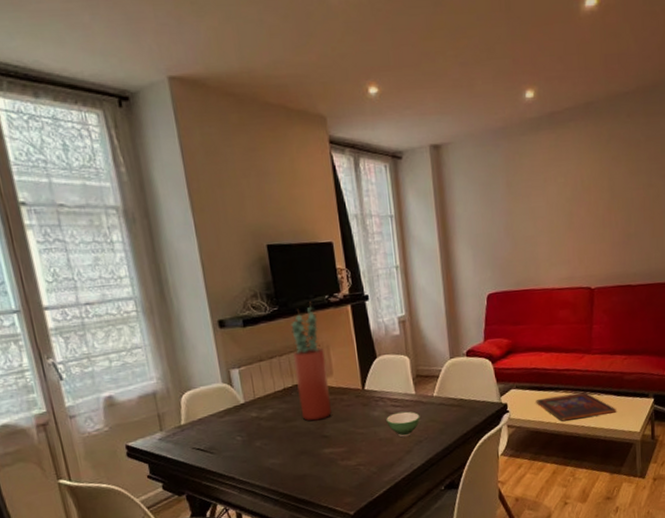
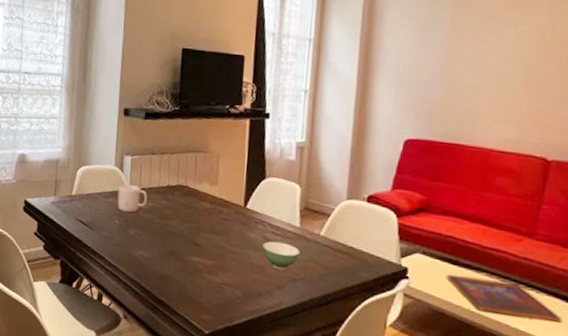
mug: none [232,396,266,427] -> present [117,184,147,213]
vase: present [291,302,332,422] -> none [178,108,215,227]

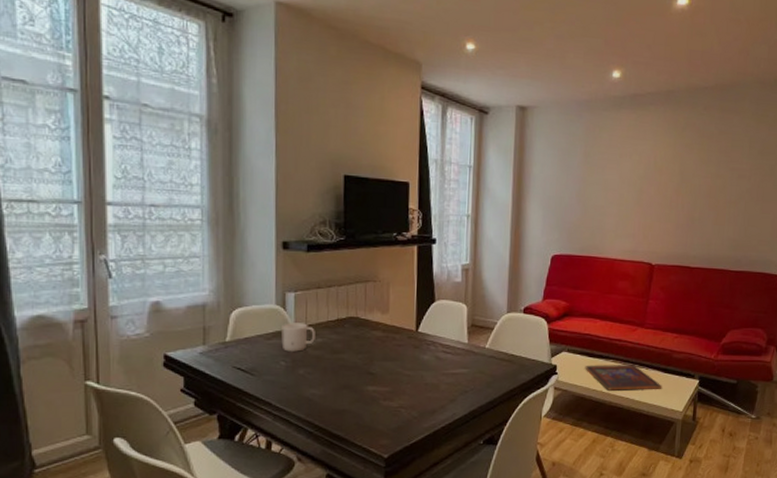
bowl: present [262,241,301,271] -> none [435,359,469,385]

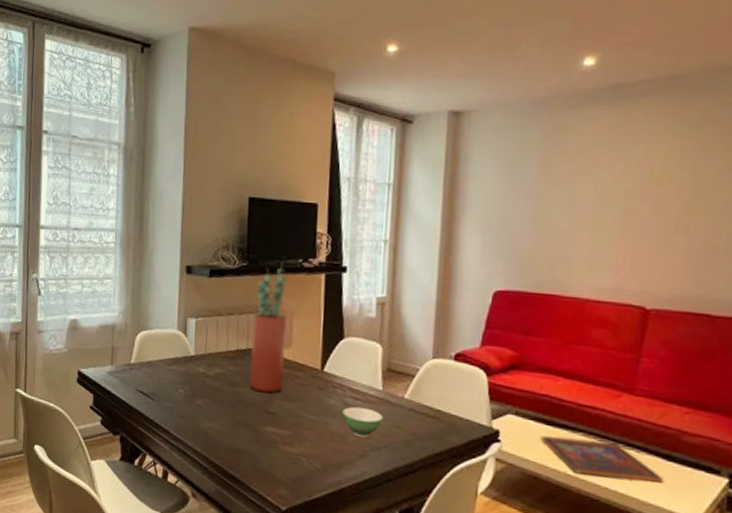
mug: present [281,323,315,352] -> none [181,349,215,381]
vase: none [350,237,385,357] -> present [249,263,288,394]
bowl: none [435,359,469,385] -> present [342,406,384,439]

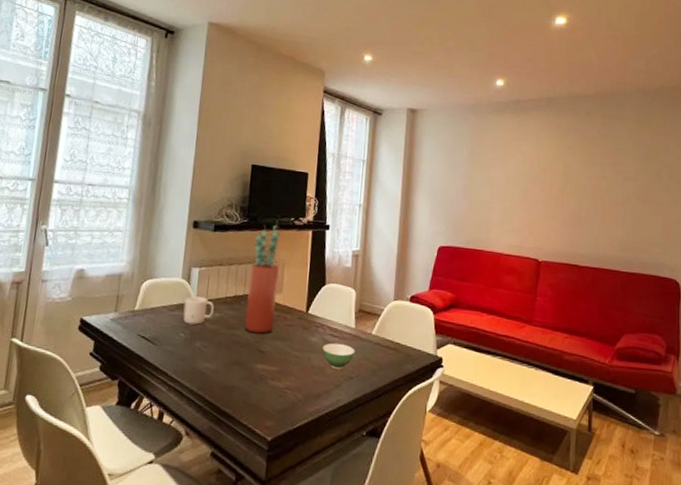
mug: none [181,349,215,381] -> present [183,296,214,325]
religious icon: present [540,436,664,483] -> none [471,360,553,393]

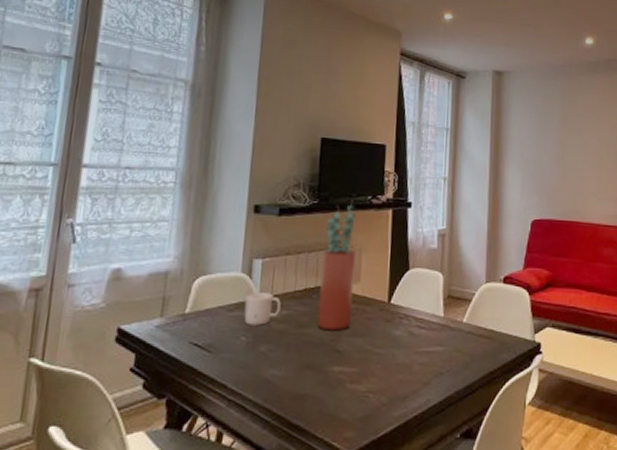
bowl: present [322,342,356,370] -> none [407,335,445,366]

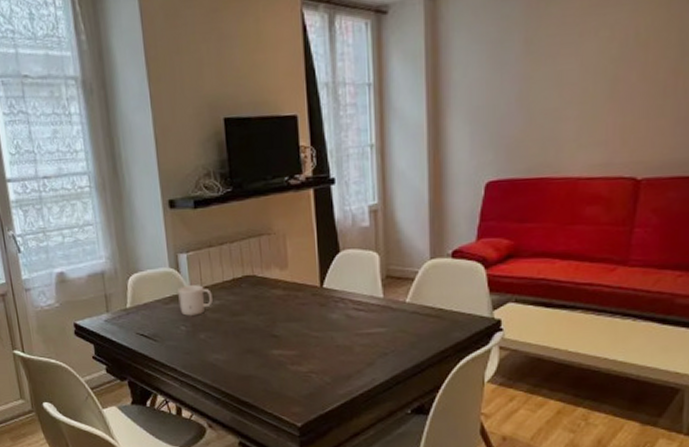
vase: present [317,200,357,333] -> none [245,183,283,319]

